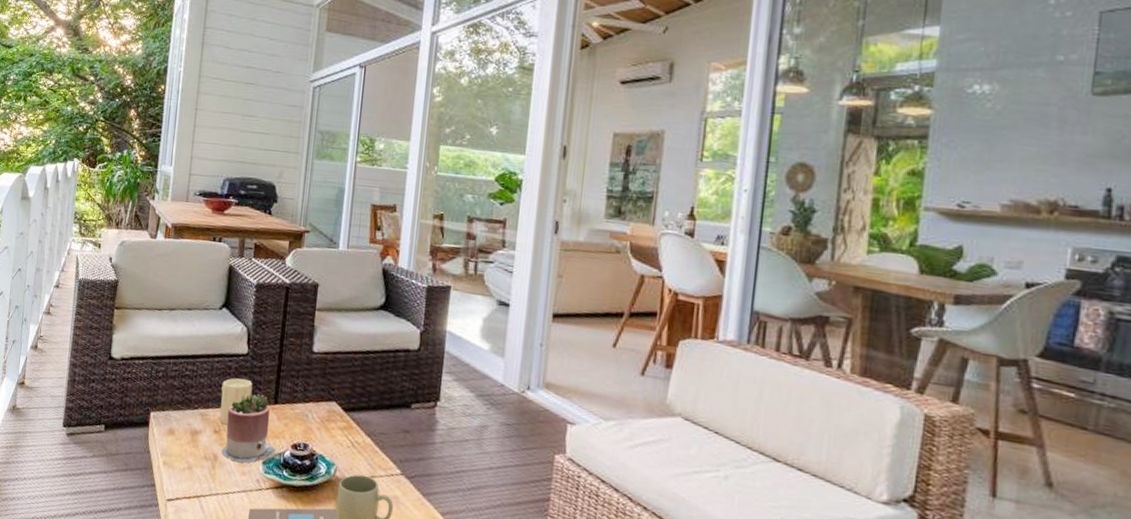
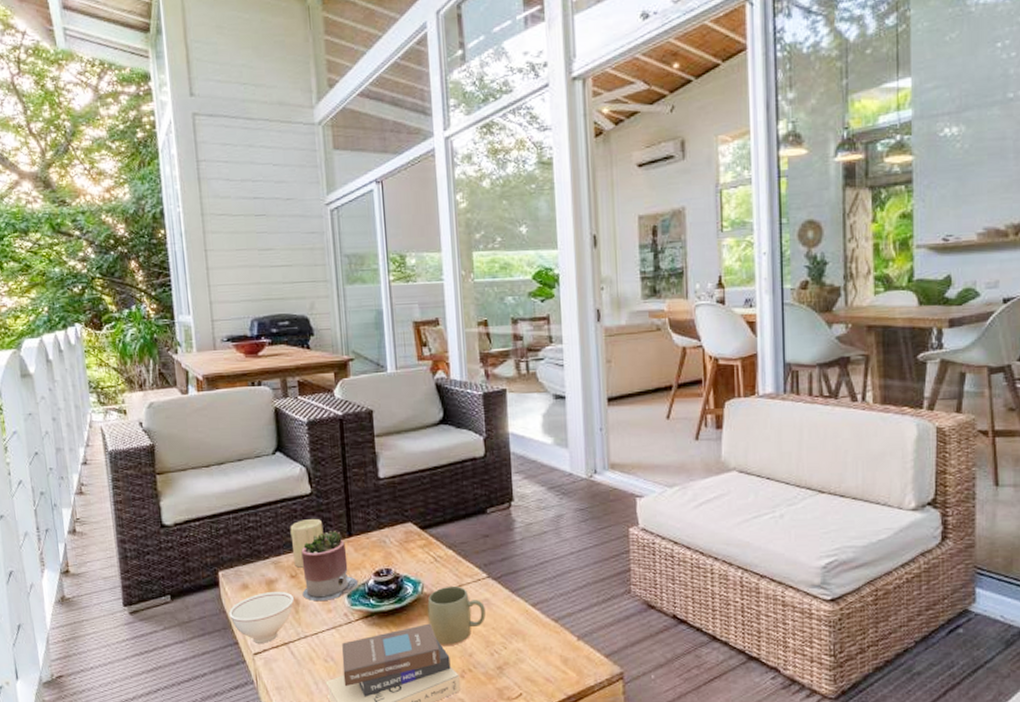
bowl: none [152,441,214,492] -> present [229,591,295,643]

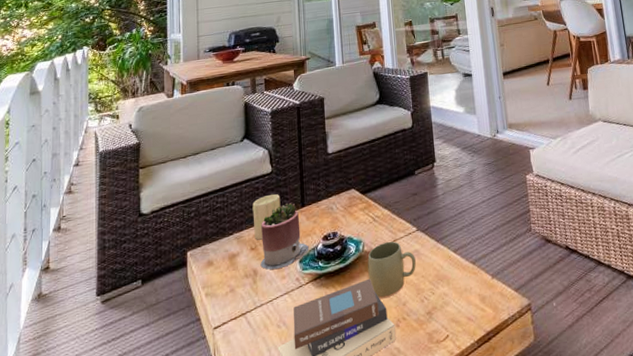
bowl: present [229,591,295,643] -> none [194,264,253,317]

